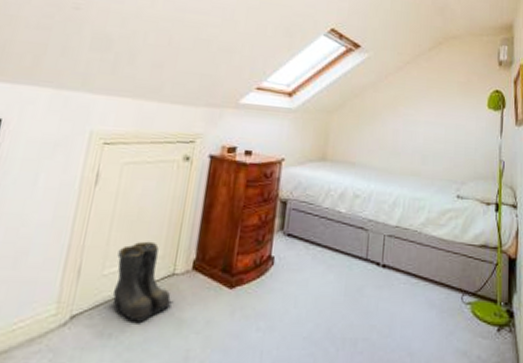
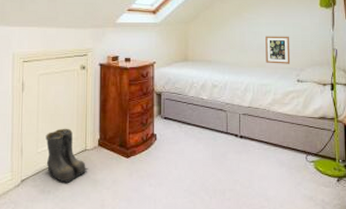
picture frame: none [421,137,451,175] -> present [266,36,291,64]

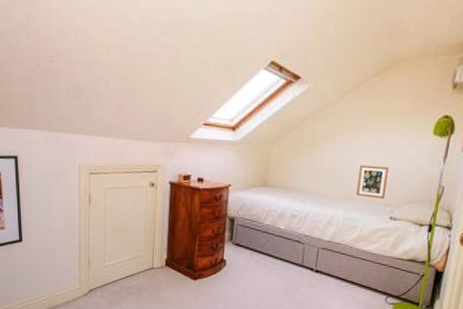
boots: present [45,128,88,183] -> none [112,244,155,297]

